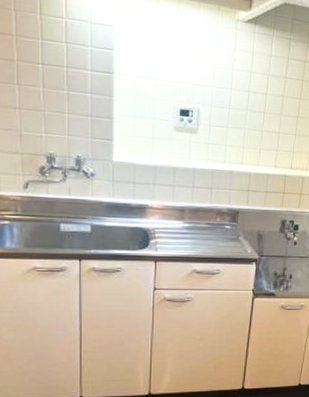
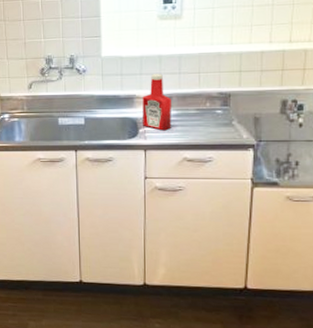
ketchup bottle: none [154,185,184,243] -> present [142,74,171,131]

